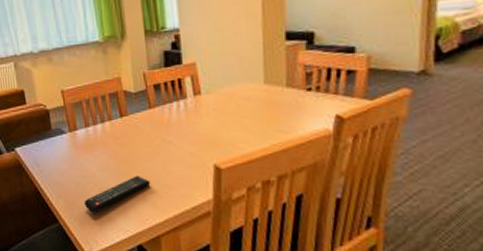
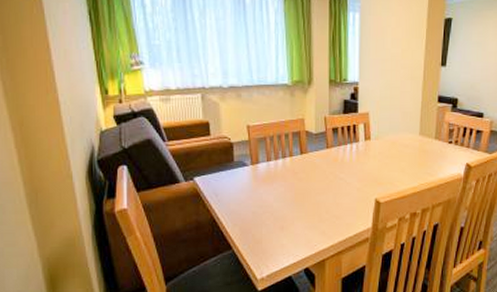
remote control: present [83,175,151,213] -> none [259,207,322,240]

